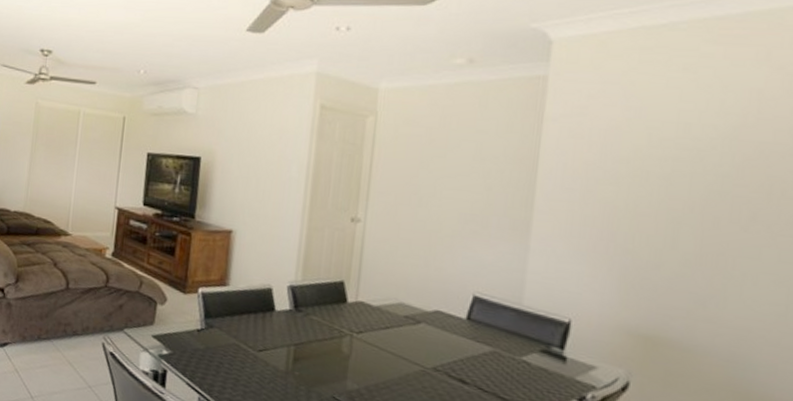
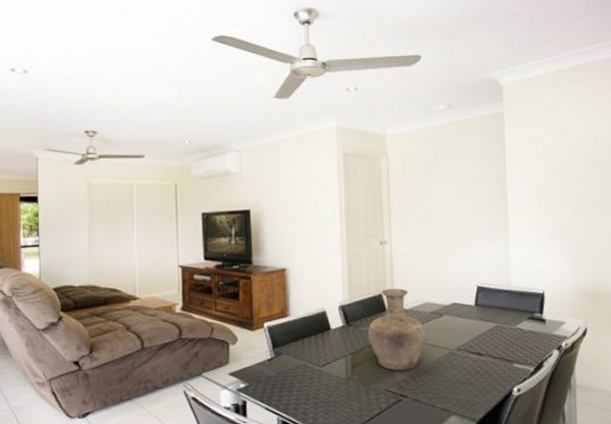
vase: none [319,276,395,380] -> present [368,288,427,371]

